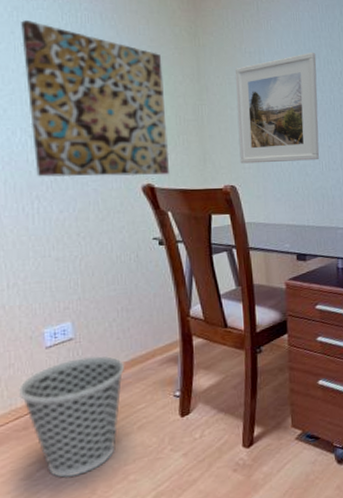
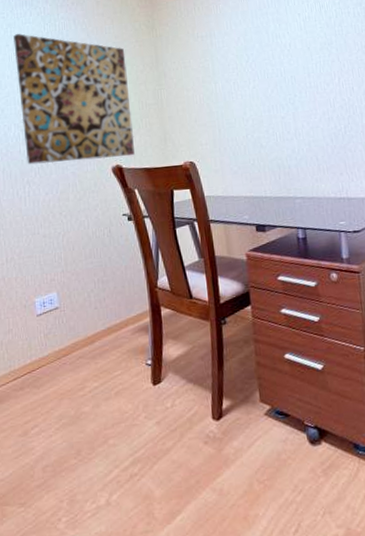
wastebasket: present [19,355,125,479] -> none [17,323,103,438]
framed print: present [236,52,320,164] -> none [189,28,273,141]

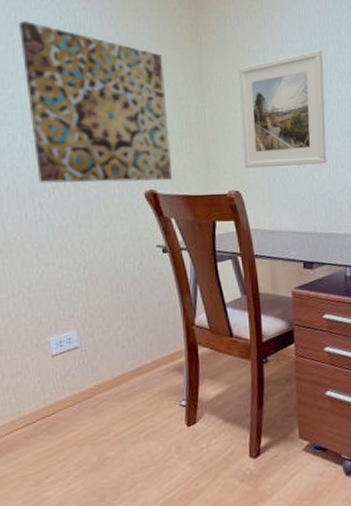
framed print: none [189,28,273,141] -> present [239,49,327,168]

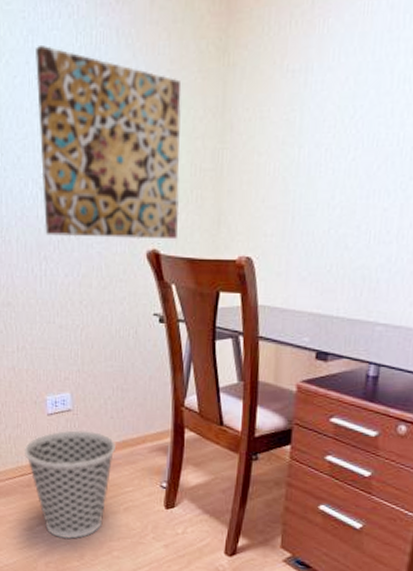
wastebasket: none [27,364,131,485] -> present [25,429,117,540]
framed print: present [239,49,327,168] -> none [261,64,389,230]

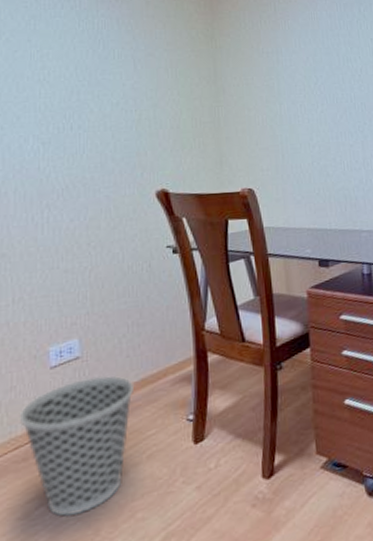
wall art: present [36,44,182,240] -> none [38,27,185,185]

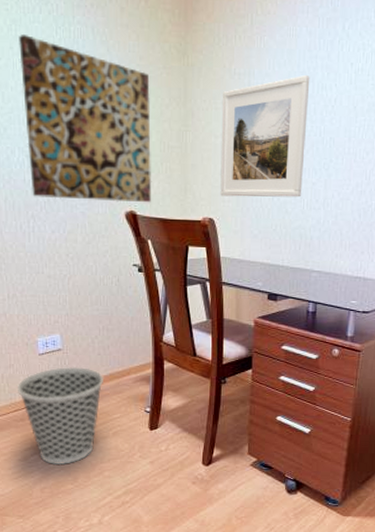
wall art: none [38,27,185,185] -> present [19,33,152,203]
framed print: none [253,50,341,166] -> present [220,74,310,198]

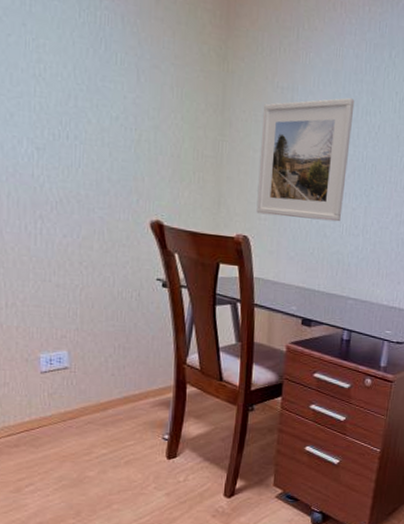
wastebasket: present [18,366,104,466] -> none [13,387,118,498]
wall art: present [19,33,152,203] -> none [33,10,185,214]

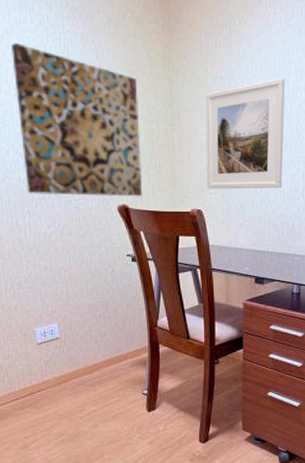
wall art: none [33,10,185,214] -> present [11,42,143,197]

